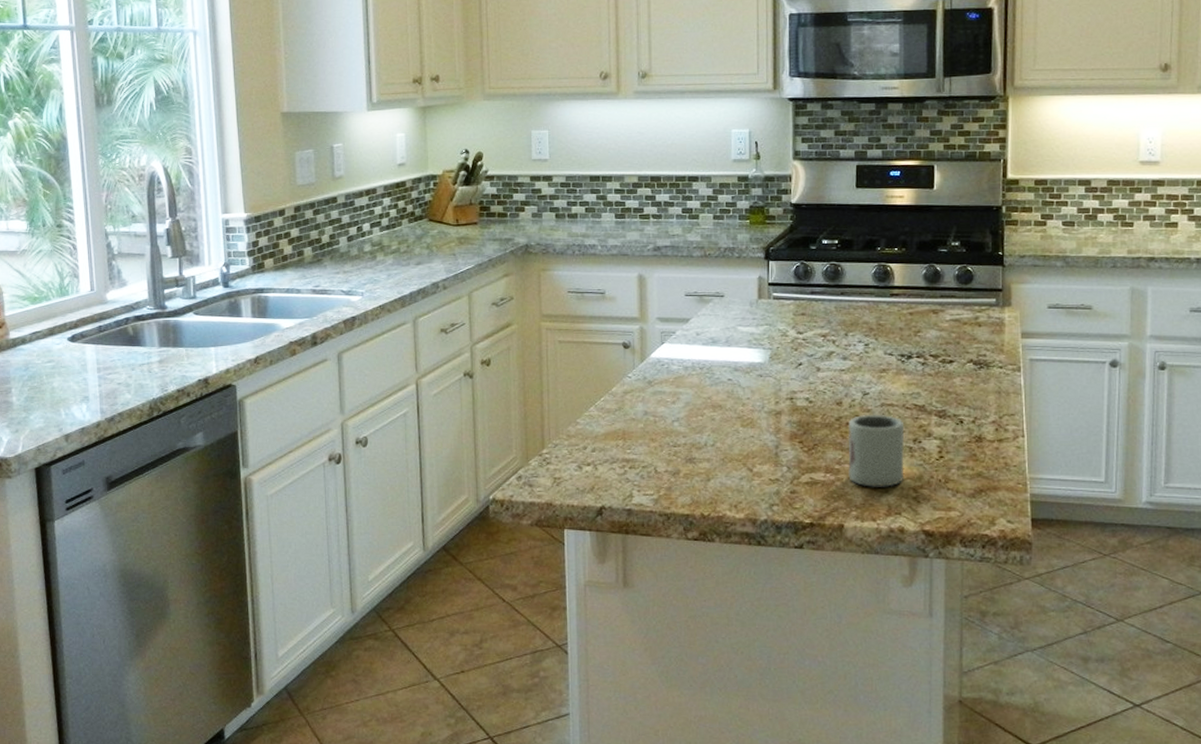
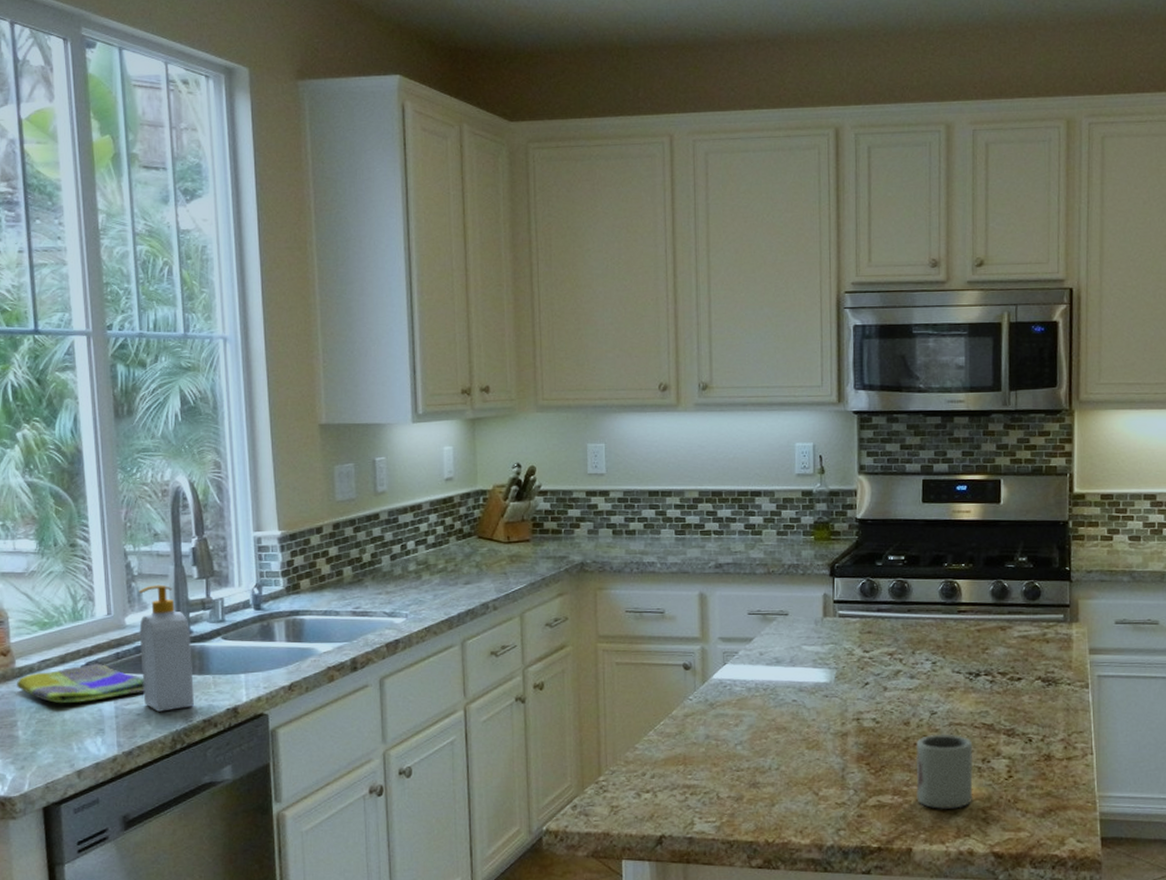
dish towel: none [11,335,124,373] -> present [17,663,144,704]
soap bottle: none [119,263,170,381] -> present [139,584,195,712]

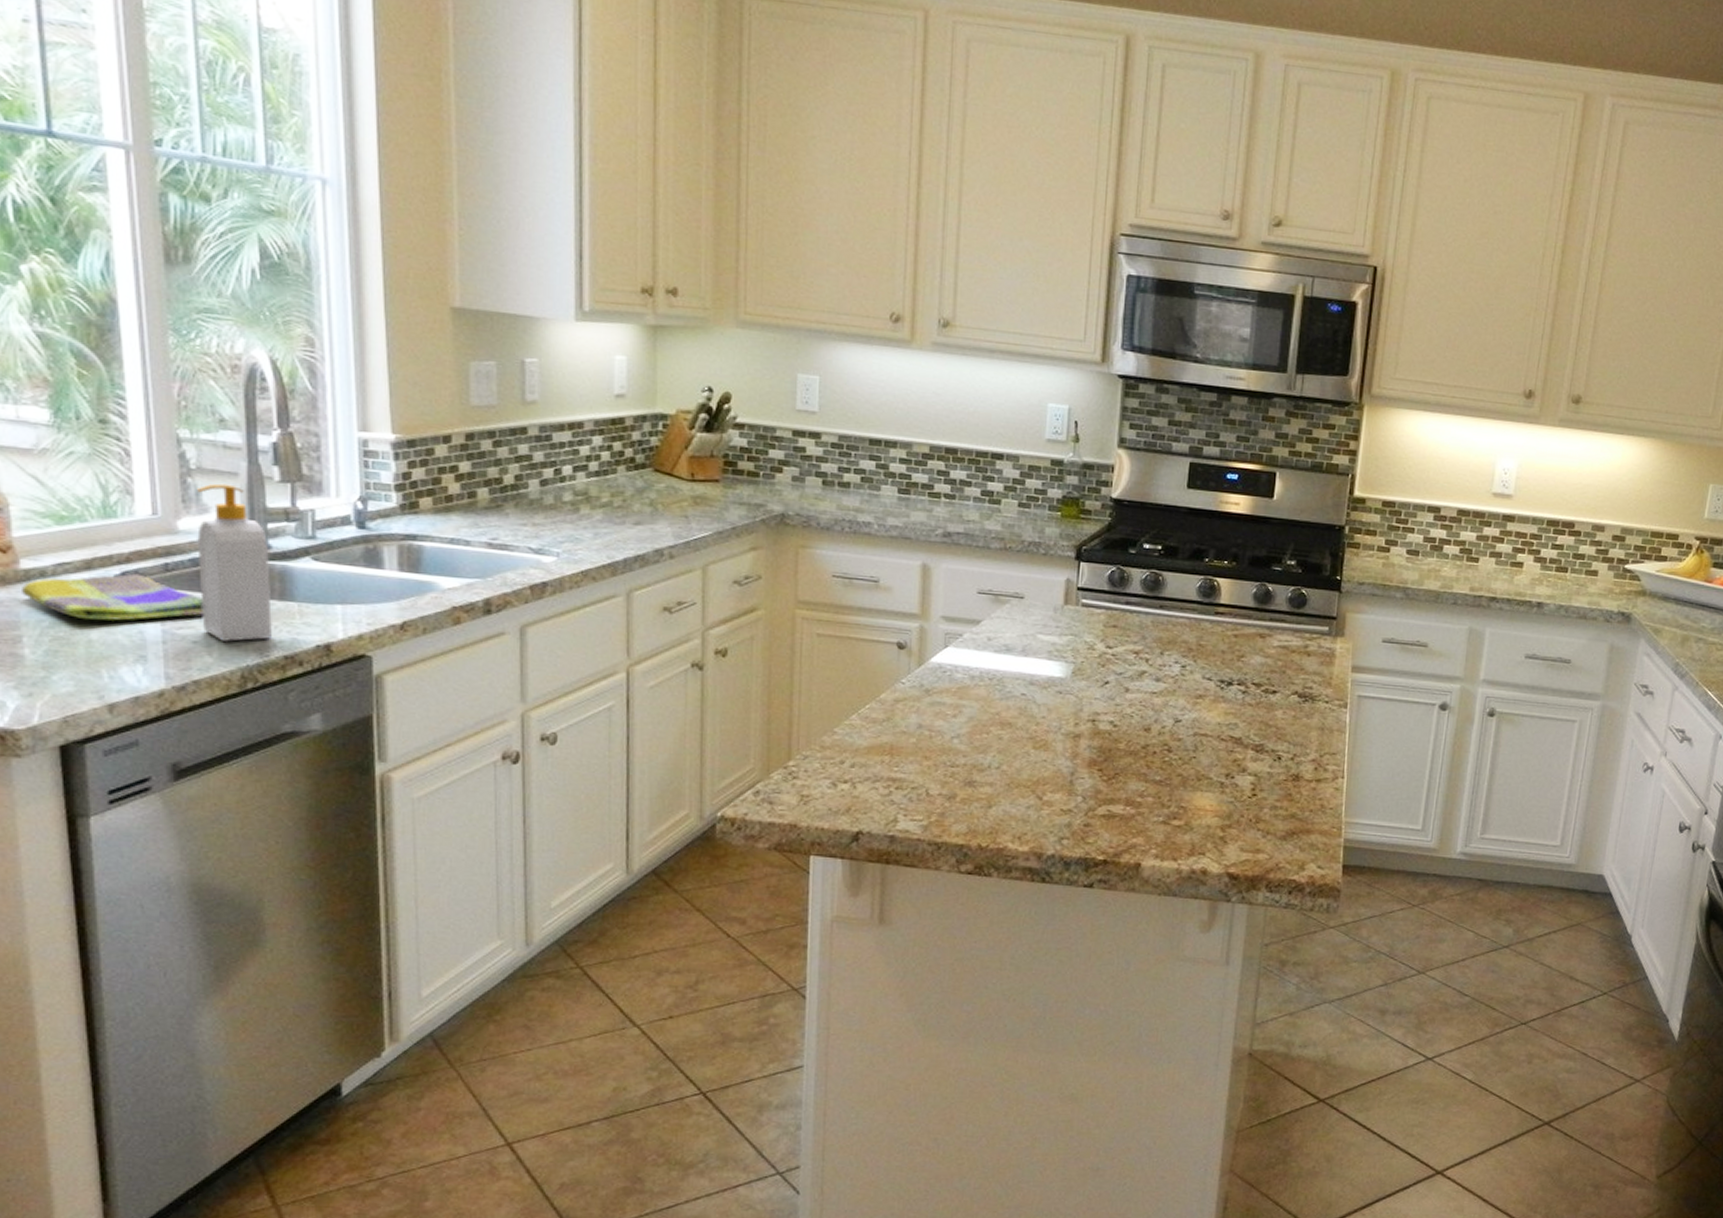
cup: present [915,733,974,809] -> none [1151,743,1218,825]

